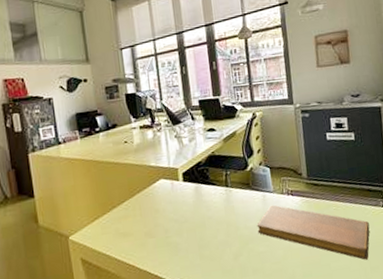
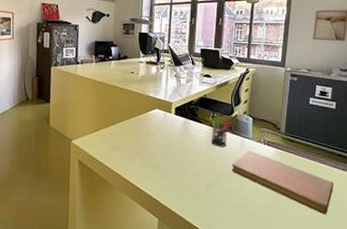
pen holder: none [223,171,250,209] -> present [210,116,233,147]

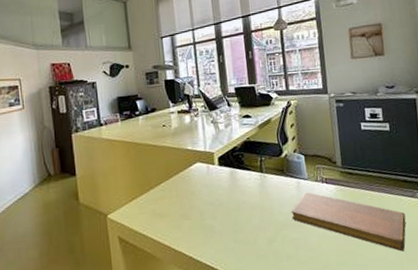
pen holder: present [210,116,233,147] -> none [258,158,284,194]

